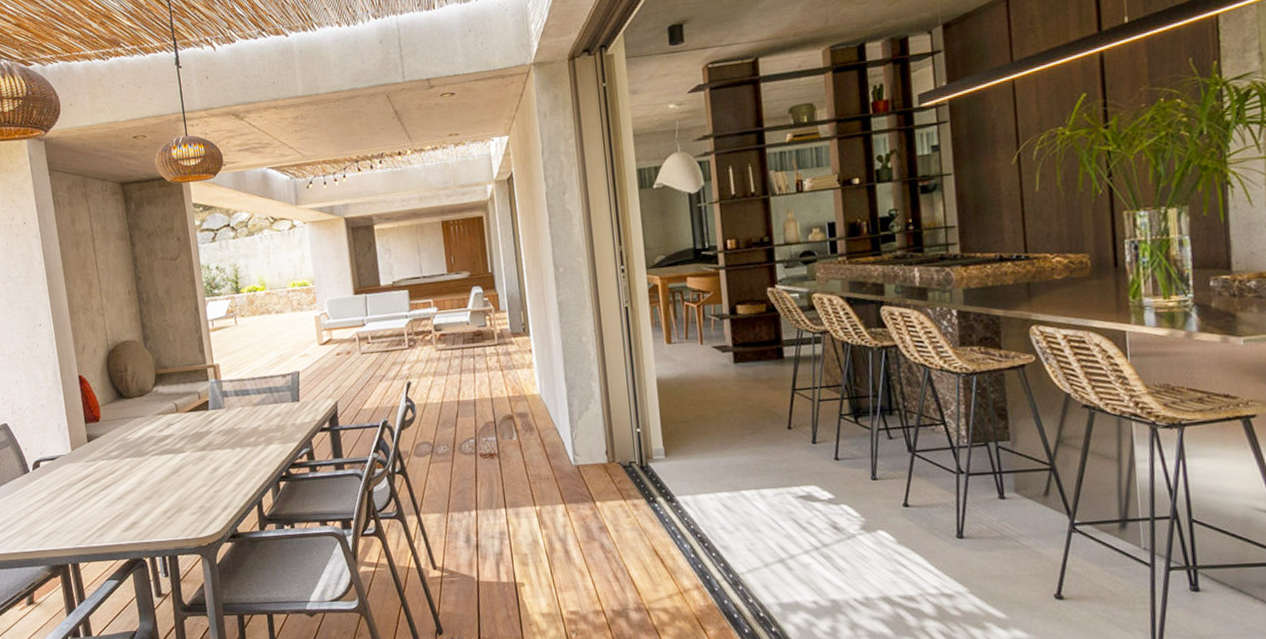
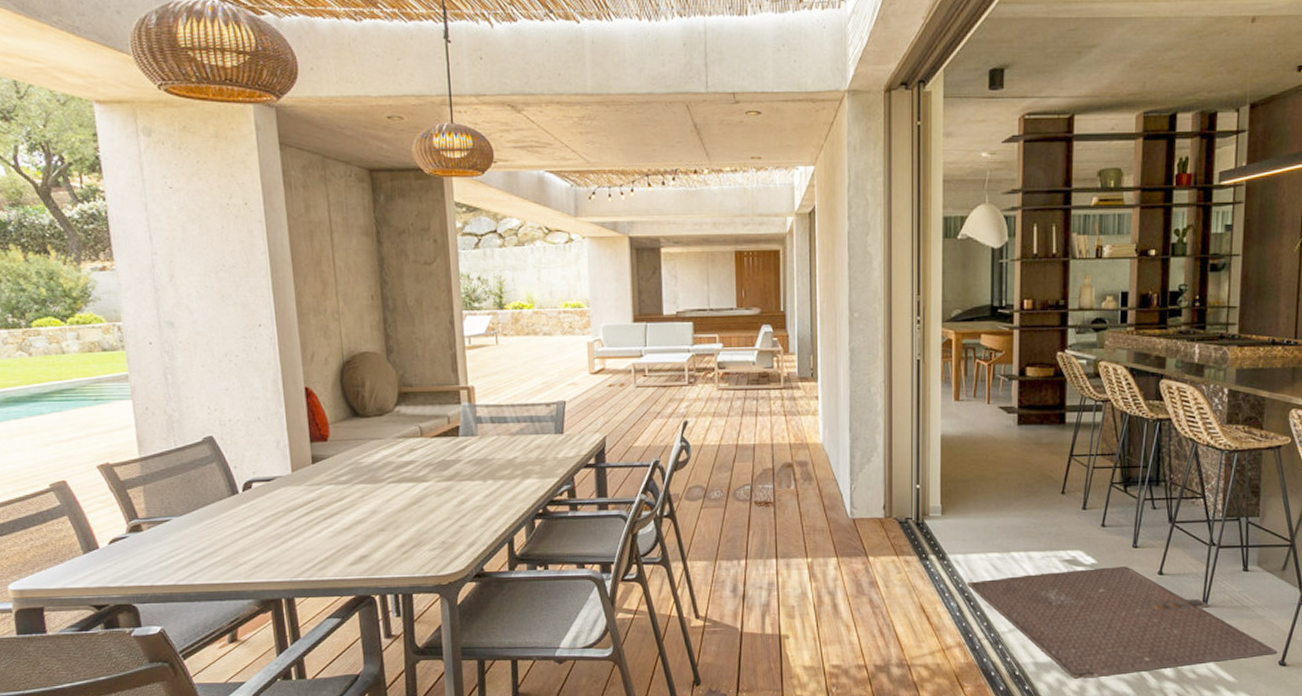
floor mat: none [694,494,1052,619] -> present [962,561,1278,679]

